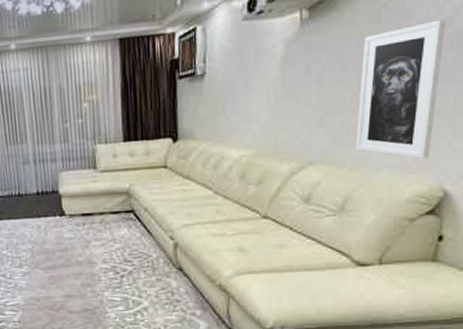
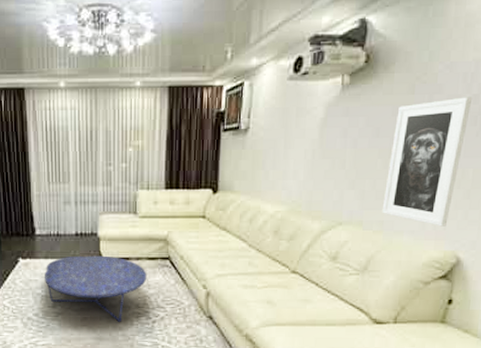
nesting table: none [8,212,112,280] -> present [43,255,147,323]

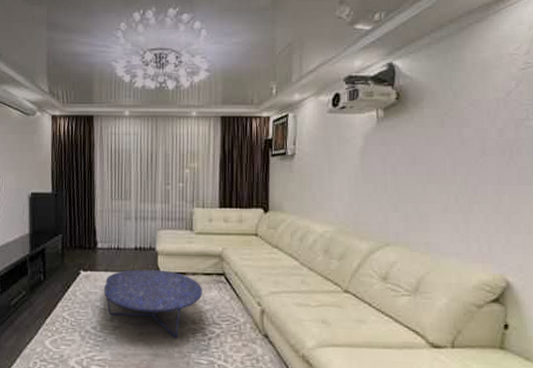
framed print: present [382,97,473,227] -> none [426,130,499,250]

